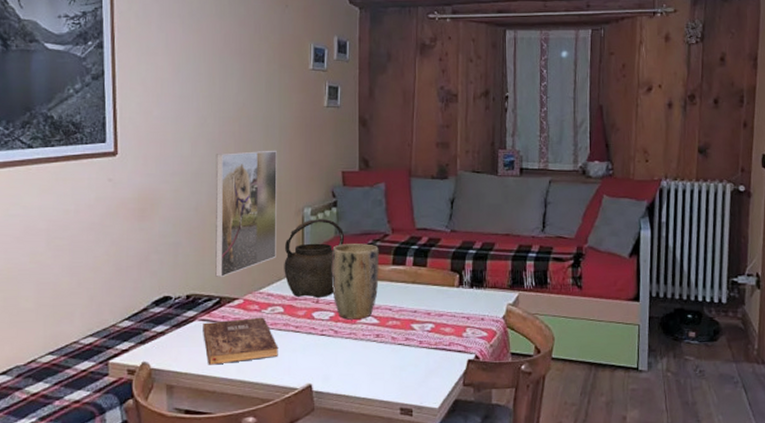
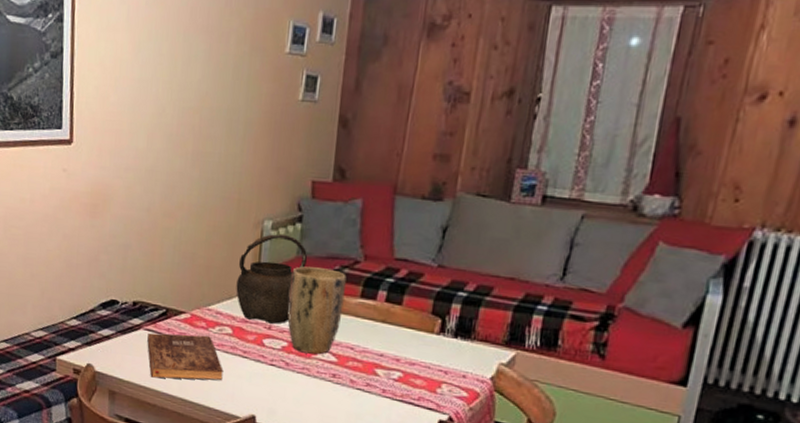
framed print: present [215,150,277,277] -> none [163,149,239,287]

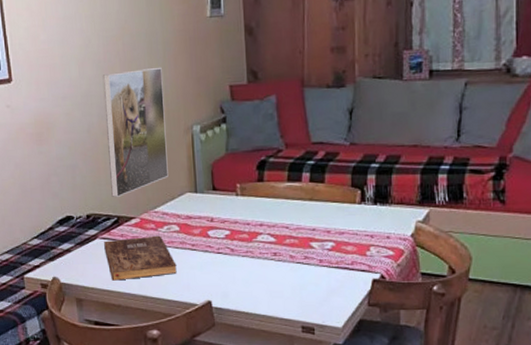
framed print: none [163,149,239,287] -> present [102,66,169,197]
kettle: present [236,233,307,324] -> none [176,135,235,216]
plant pot: present [287,266,346,355] -> none [223,160,274,238]

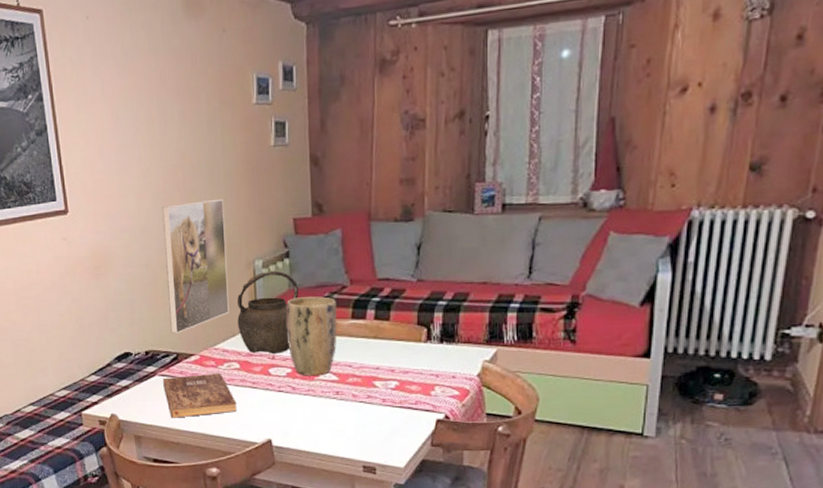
kettle: none [176,135,235,216] -> present [237,270,298,354]
plant pot: none [223,160,274,238] -> present [286,296,337,376]

